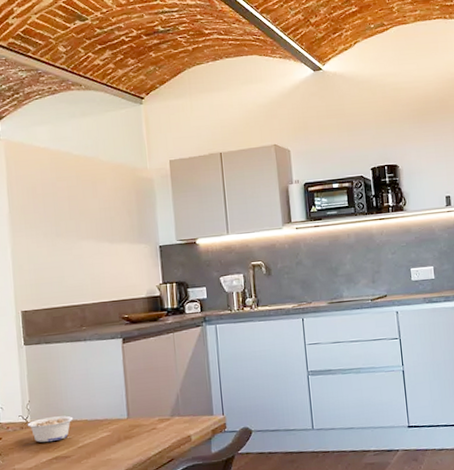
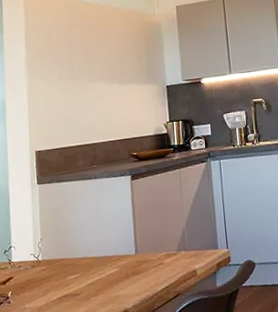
legume: present [27,415,74,443] -> none [38,253,83,281]

